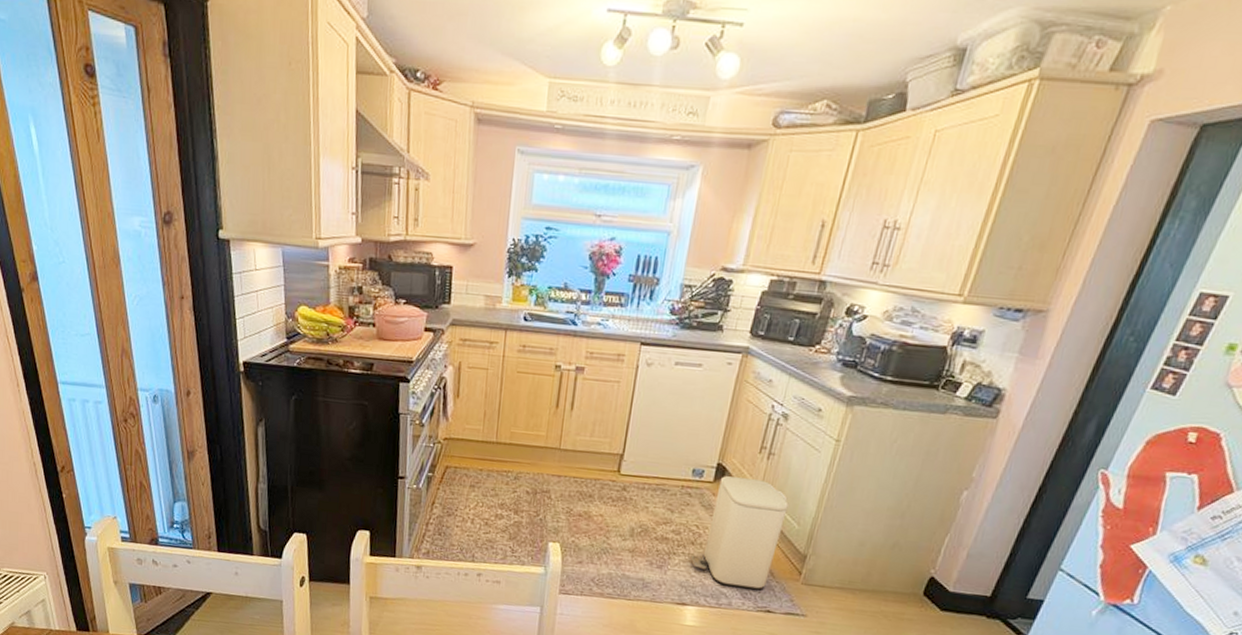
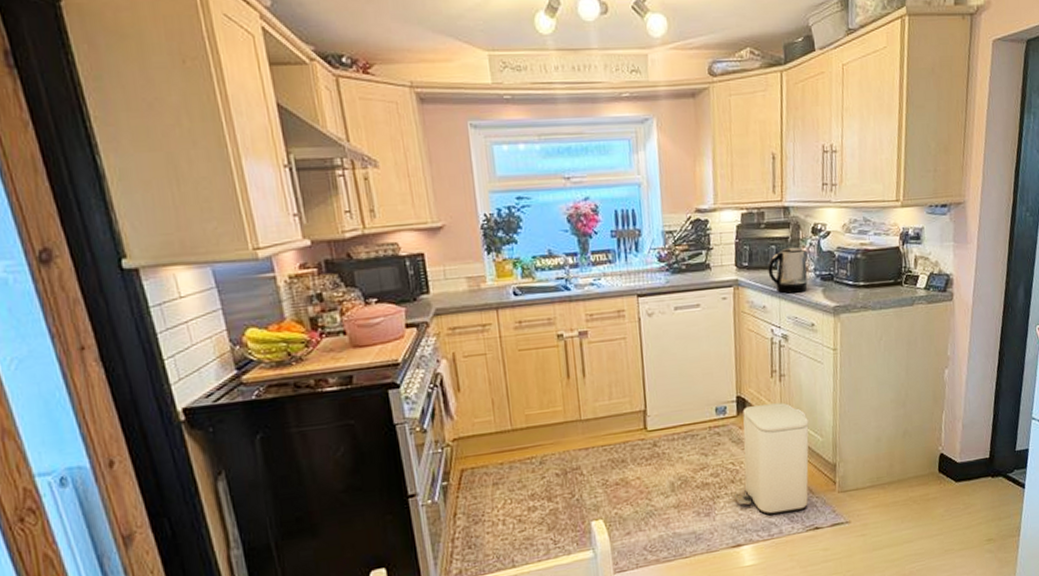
kettle: none [783,324,836,374] -> present [767,247,809,294]

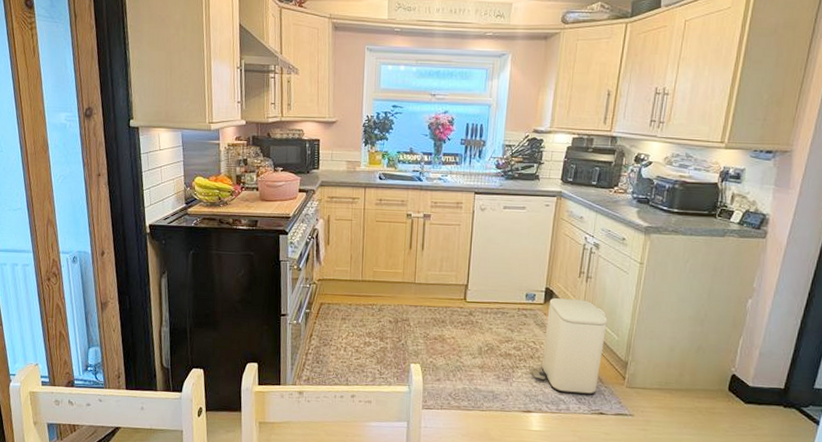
kettle: present [767,247,809,294] -> none [589,170,629,210]

